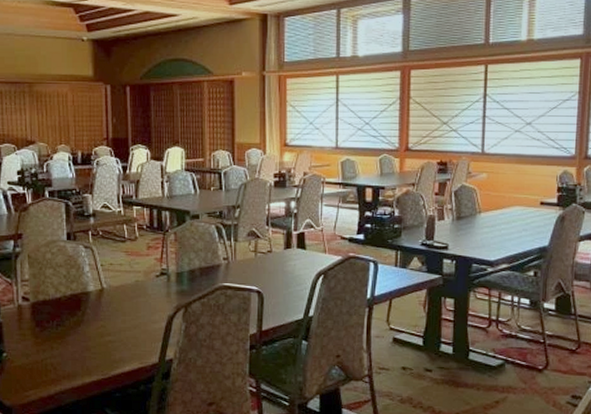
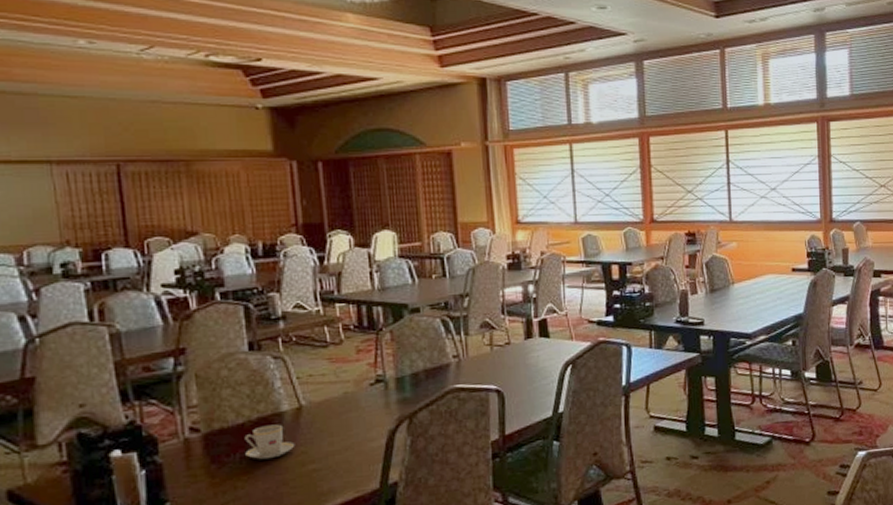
teacup: none [60,301,97,328] -> present [244,424,295,460]

